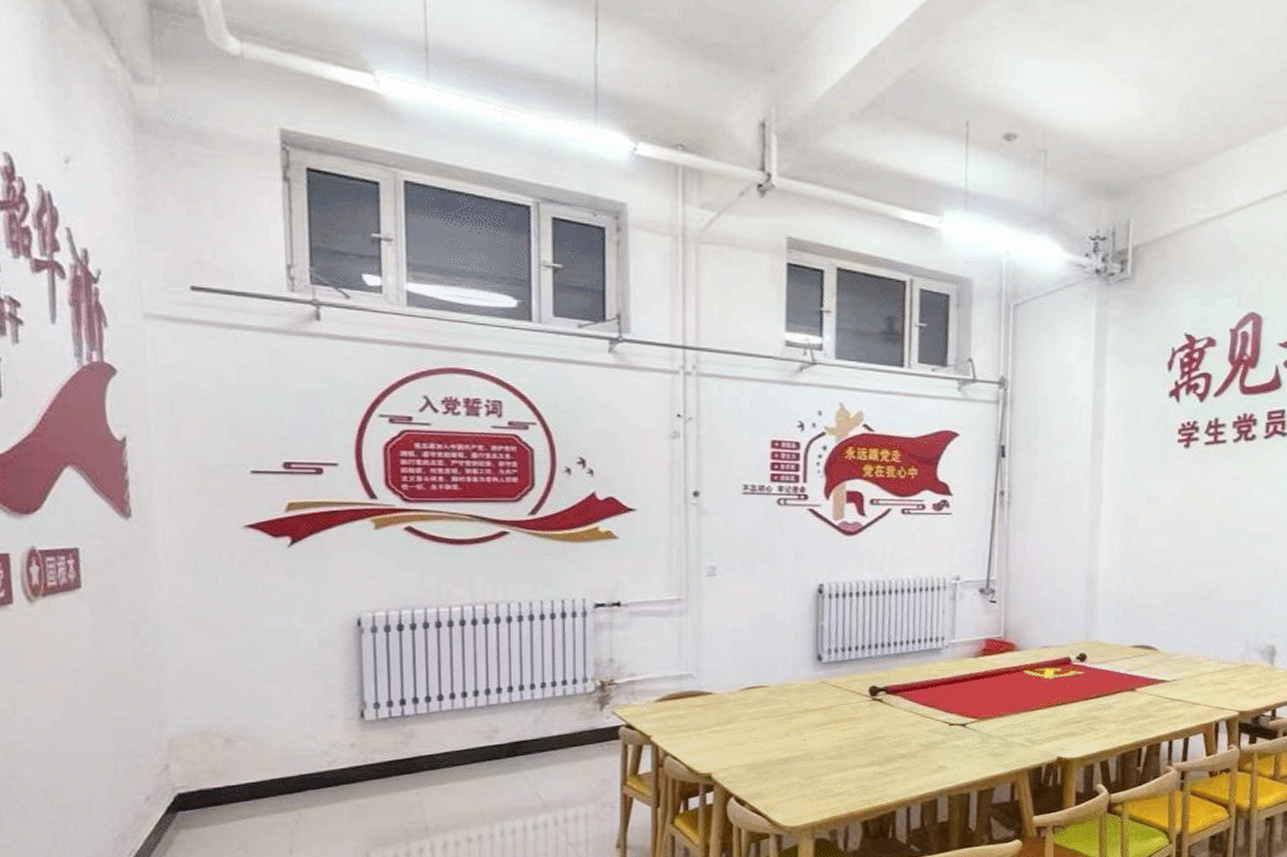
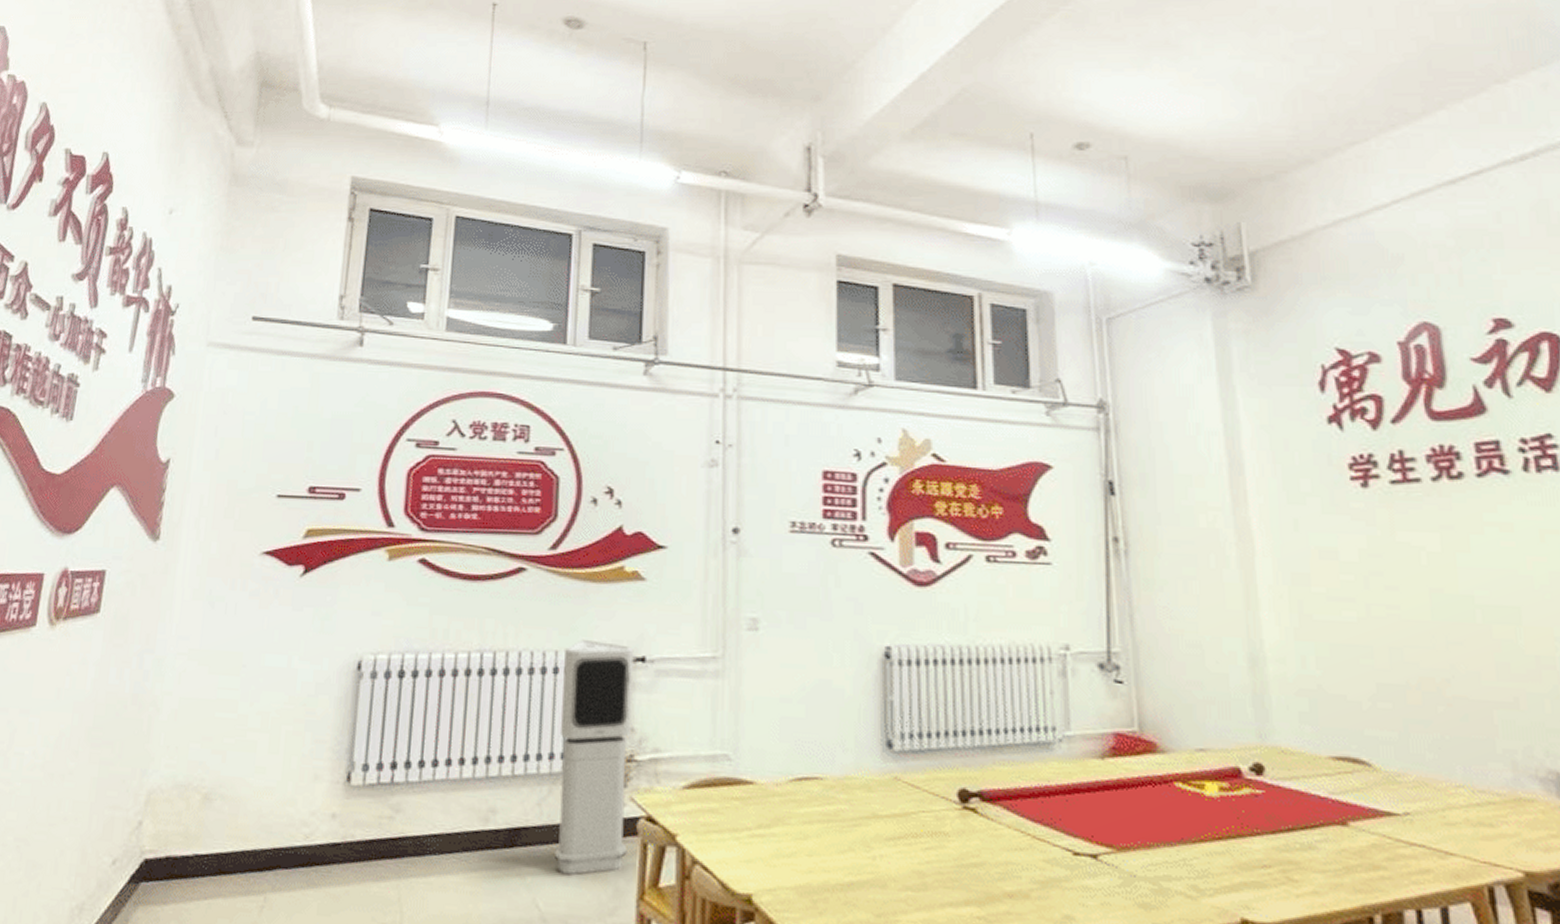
air purifier: none [549,590,612,771] -> present [555,639,634,875]

